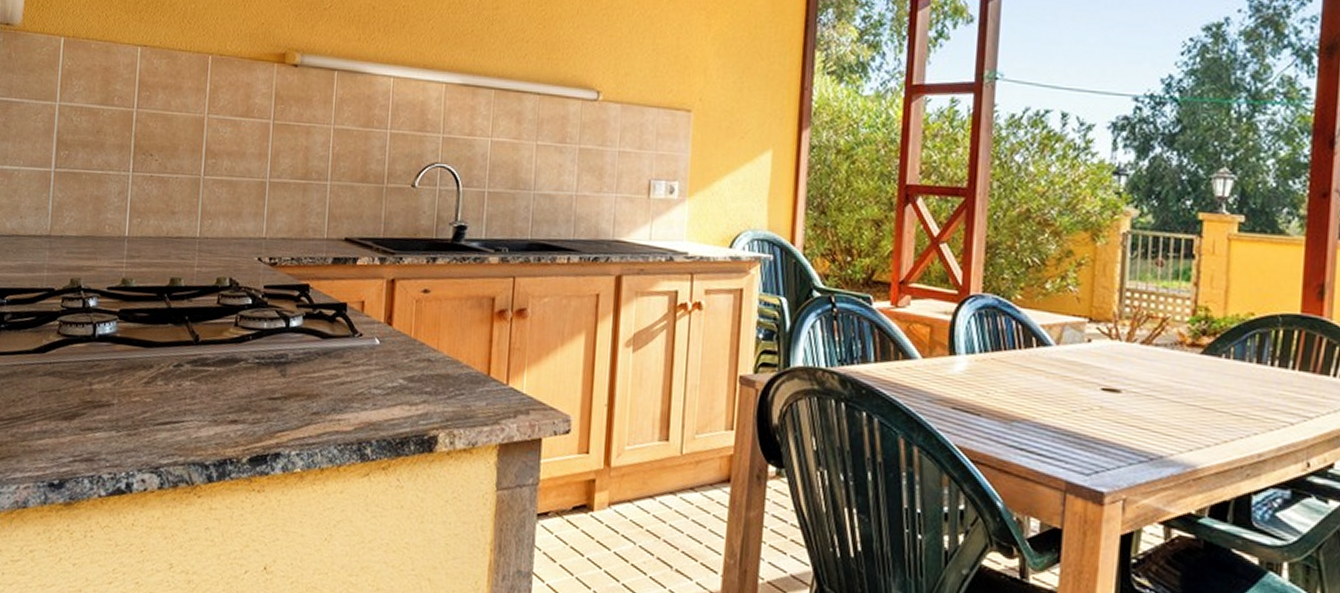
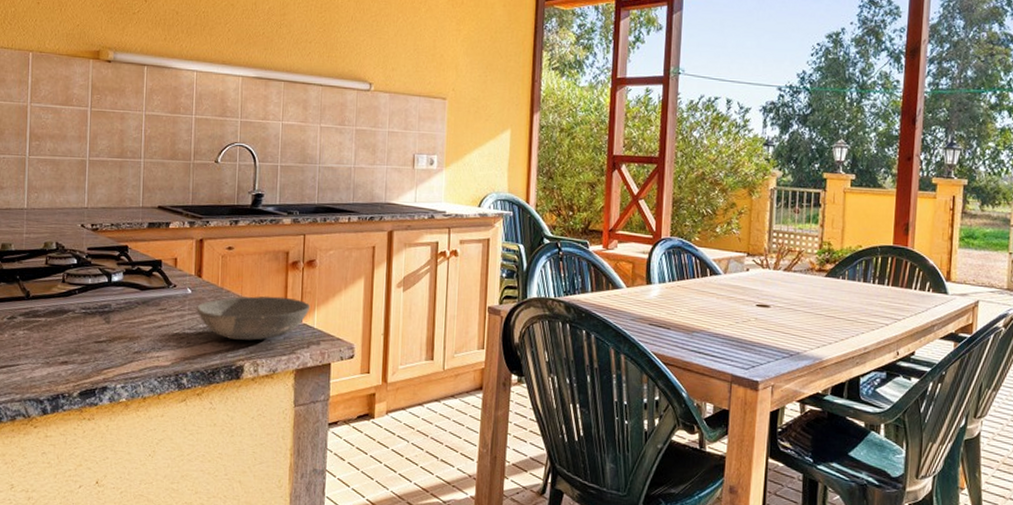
bowl: none [385,350,519,406] -> present [196,296,311,341]

